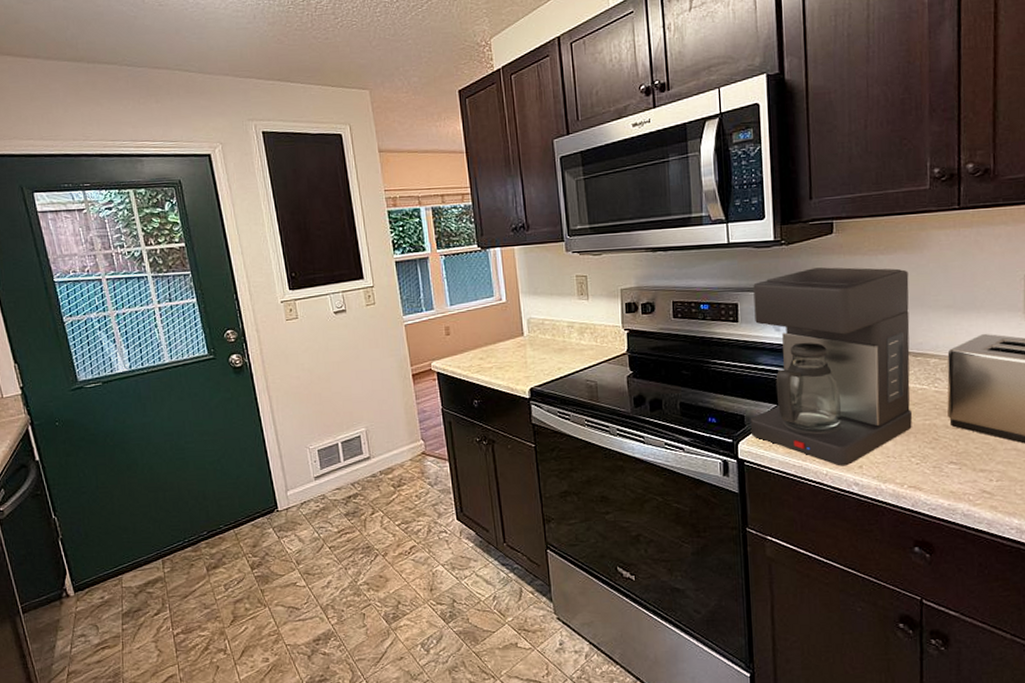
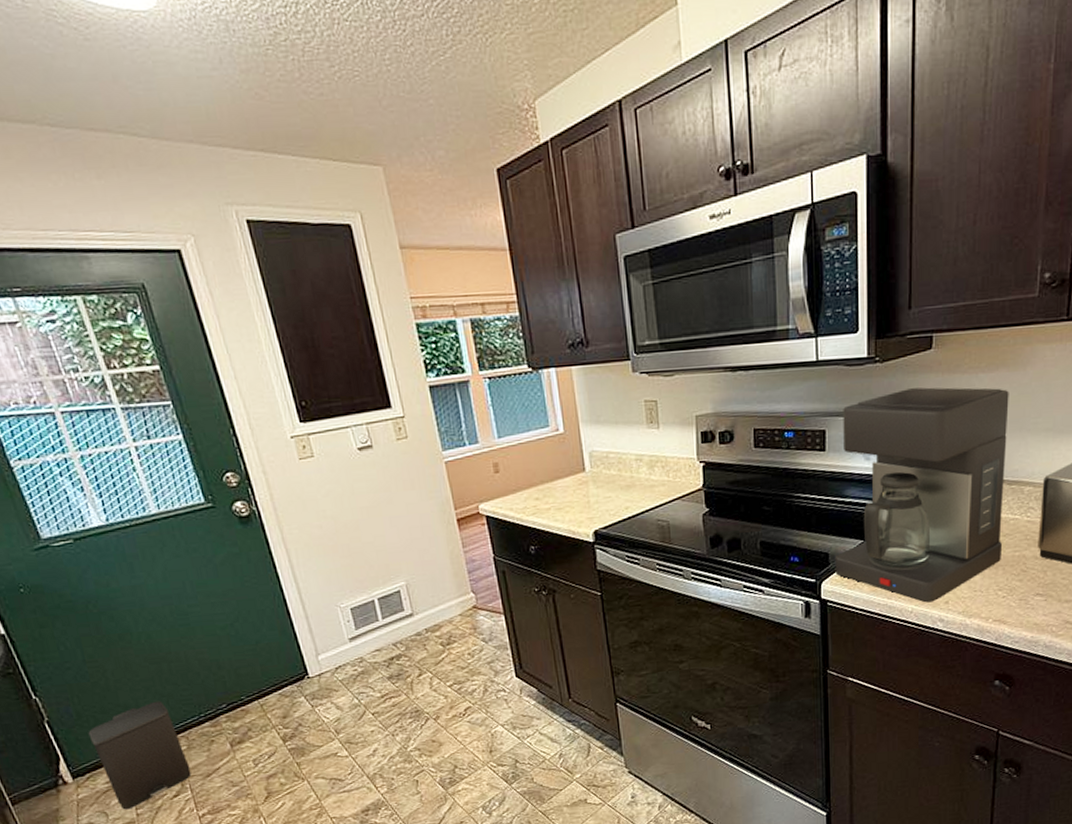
pedal bin: none [92,525,172,624] -> present [88,700,192,810]

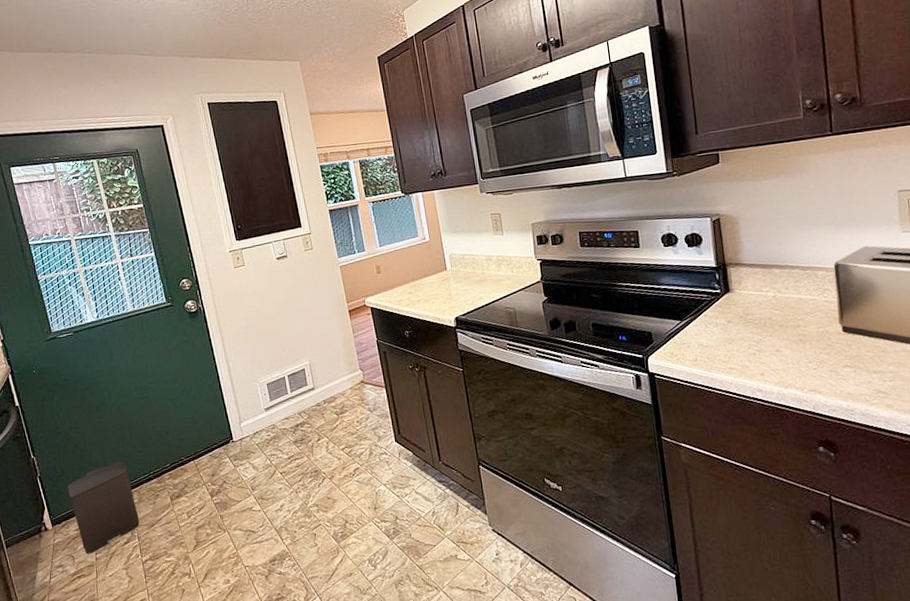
coffee maker: present [834,387,1009,603] -> none [651,191,807,375]

